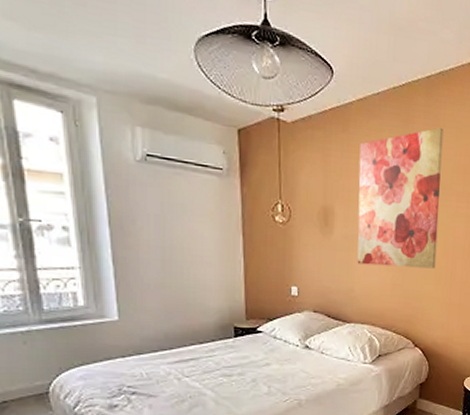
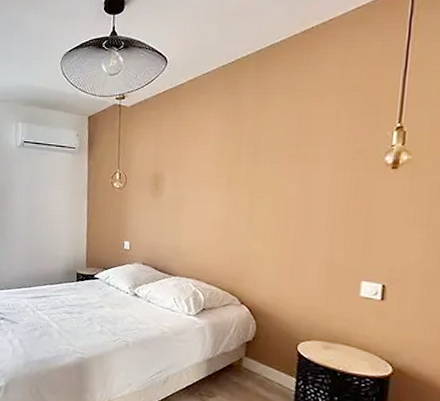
wall art: present [357,127,444,269] -> none [184,95,274,229]

